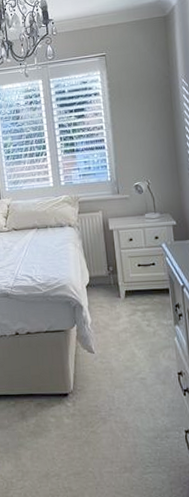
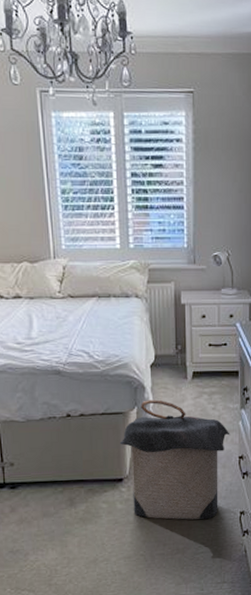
laundry hamper: none [63,317,167,438] -> present [119,399,230,520]

